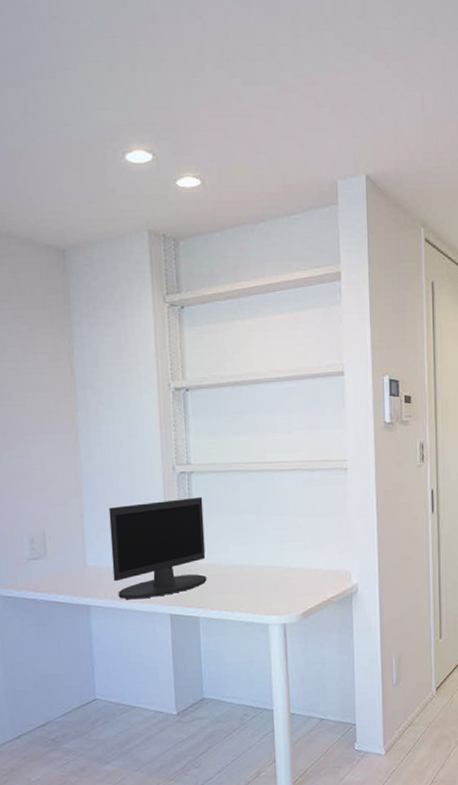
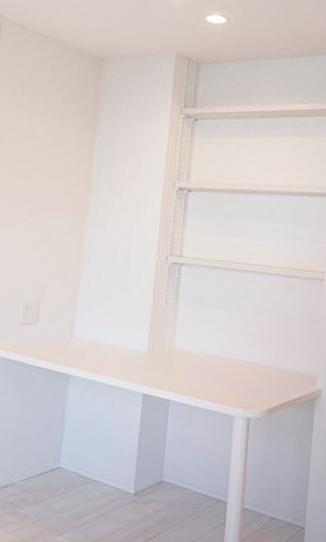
monitor: present [109,496,207,600] -> none [95,285,189,376]

